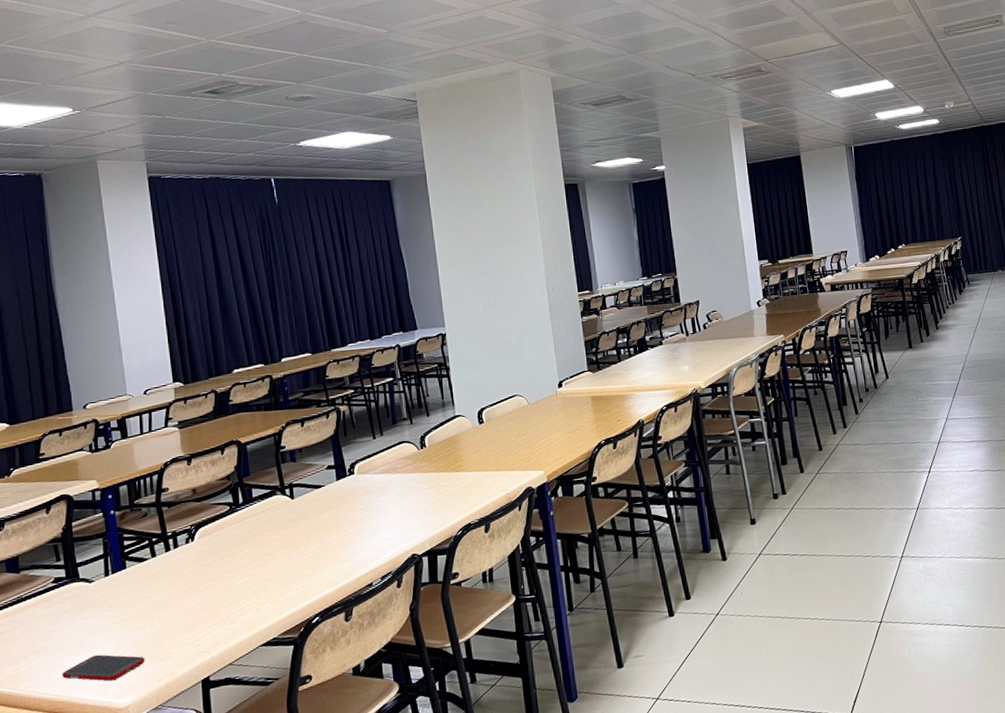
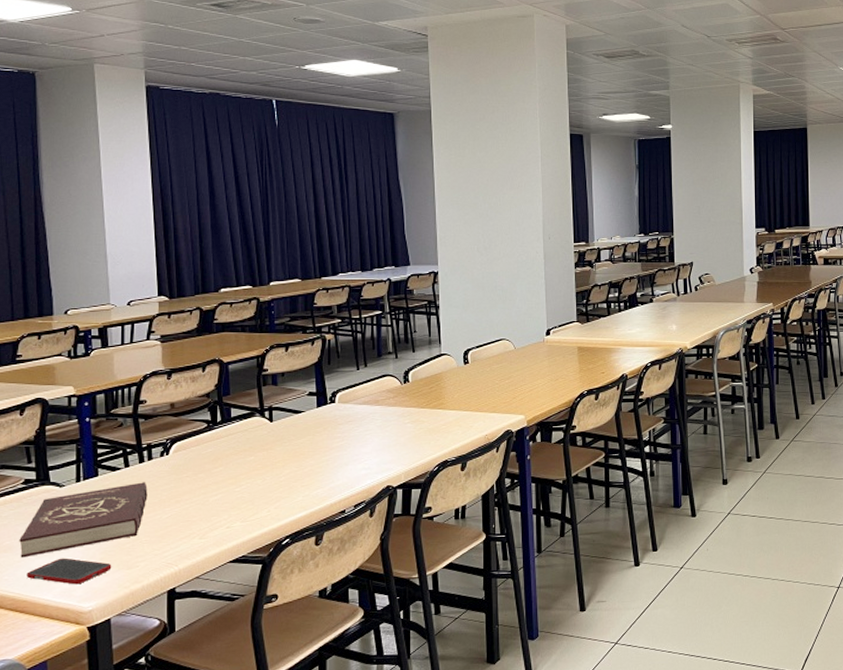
book: none [53,570,176,658] -> present [19,482,148,558]

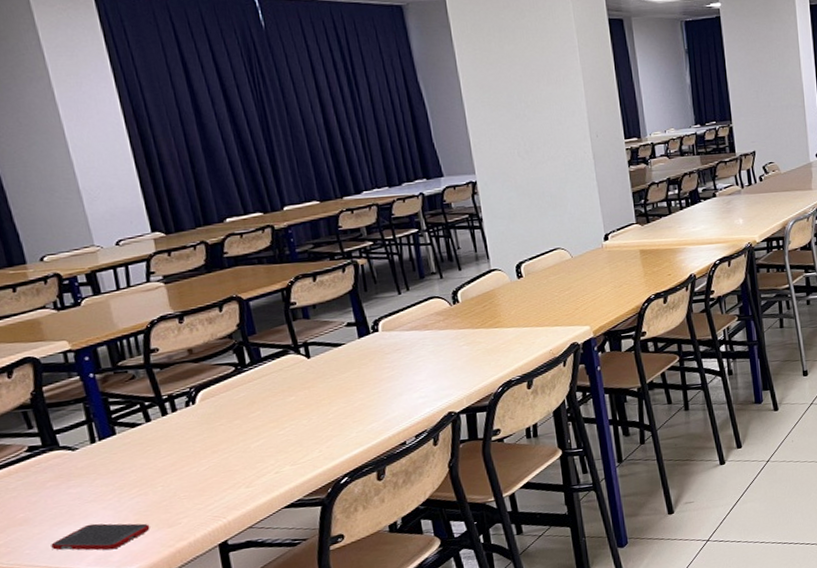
book: present [19,482,148,558] -> none [35,435,179,530]

